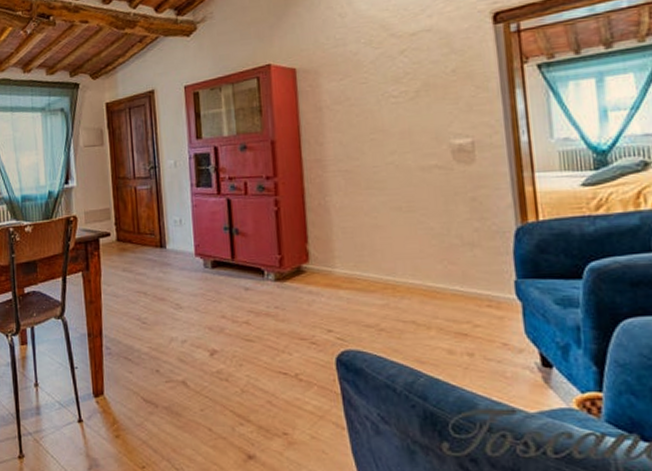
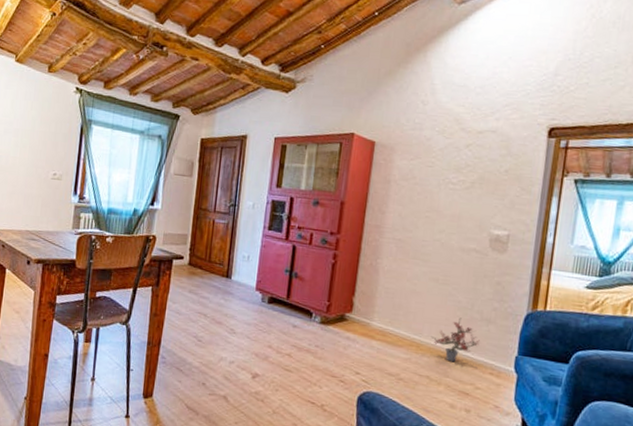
potted plant: none [407,246,467,300] -> present [431,317,480,363]

